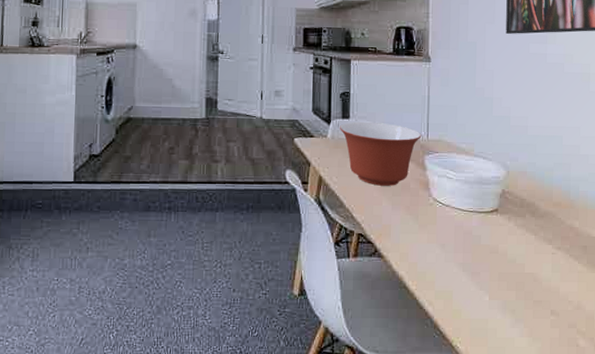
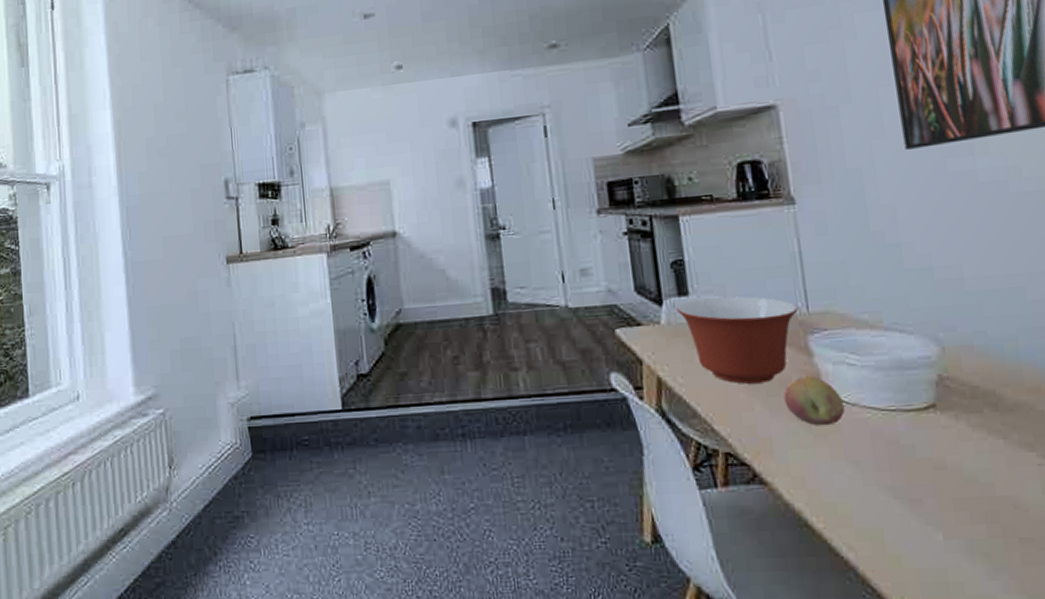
fruit: none [403,184,442,219] -> present [784,376,846,426]

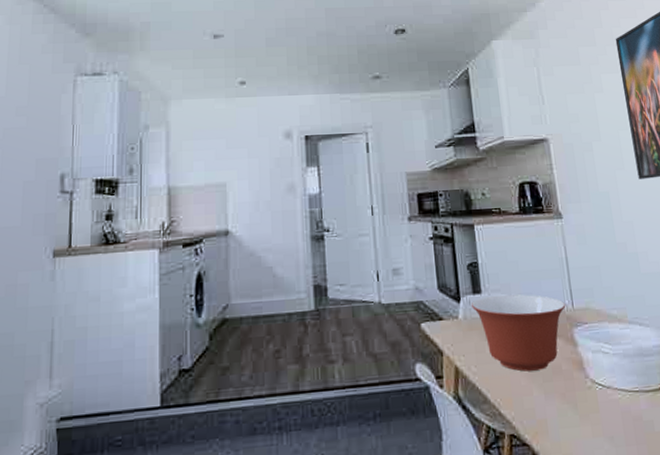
fruit: present [784,376,846,426] -> none [556,363,602,407]

